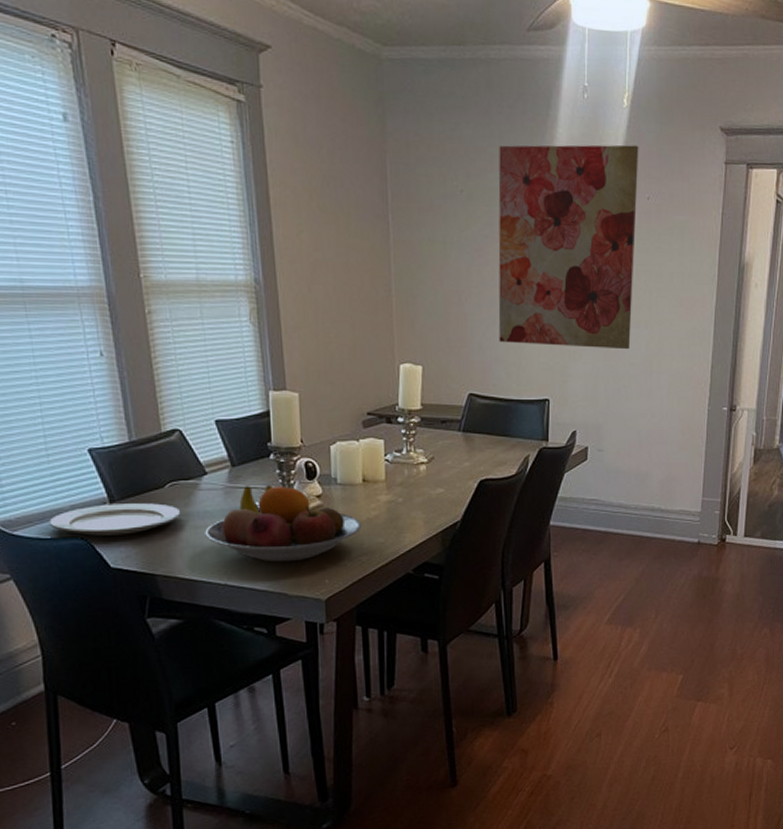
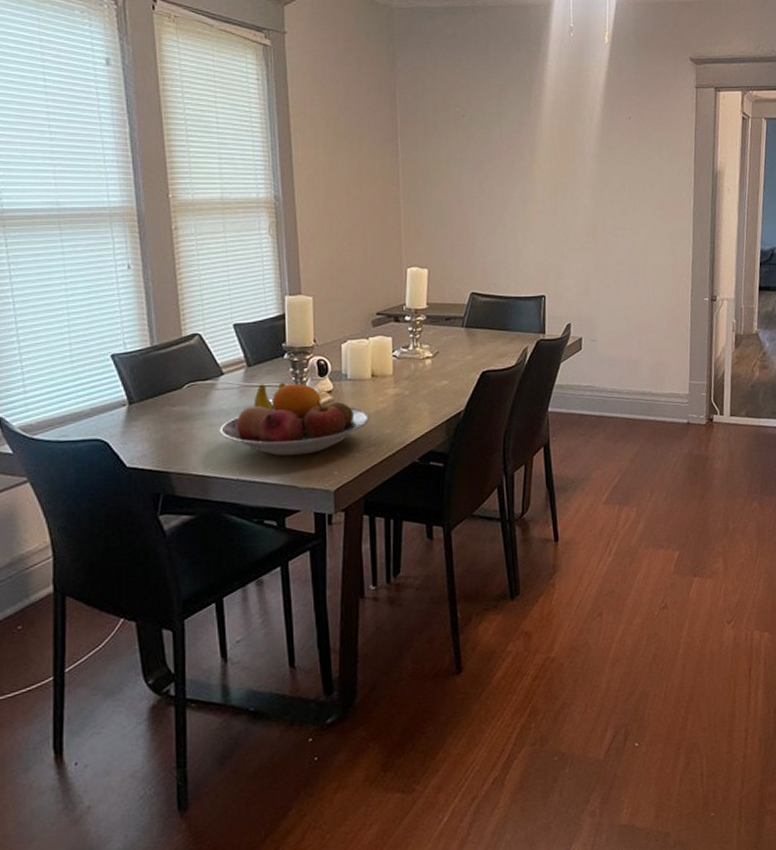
plate: present [49,503,181,536] -> none [69,403,198,437]
wall art: present [498,145,639,350] -> none [496,74,620,249]

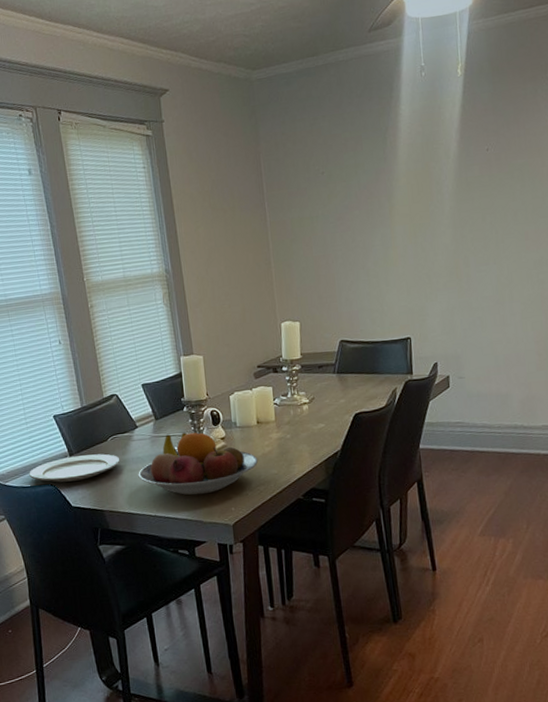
plate: none [69,403,198,437] -> present [29,454,120,483]

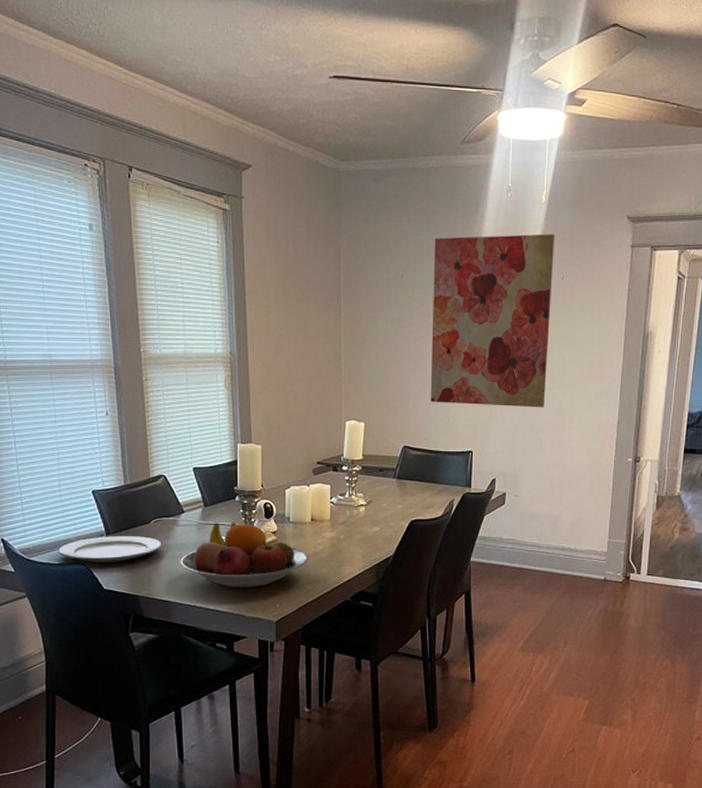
wall art: none [351,106,482,294] -> present [430,234,555,408]

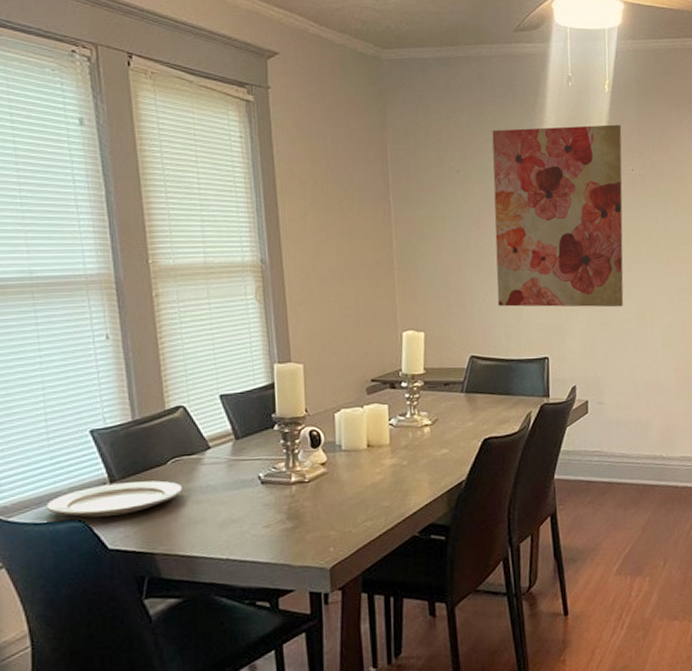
fruit bowl: present [180,523,309,588] -> none [207,455,367,534]

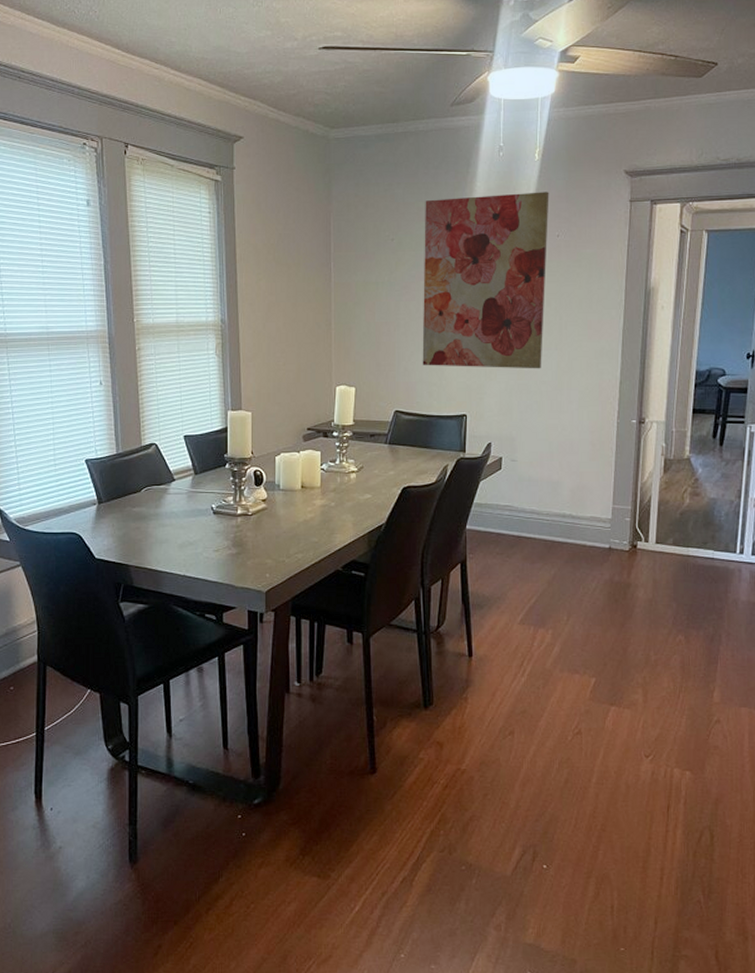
plate: present [46,480,183,518] -> none [52,505,153,531]

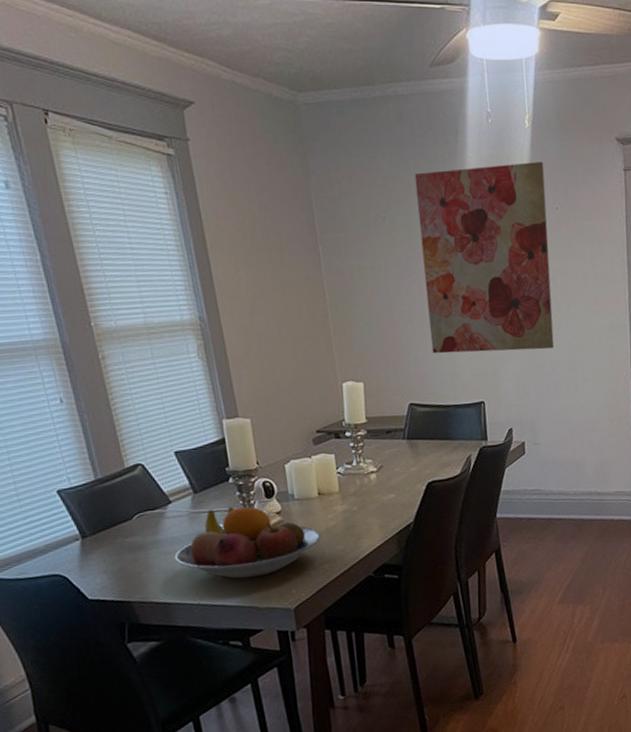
fruit bowl: none [170,491,299,557] -> present [174,506,322,579]

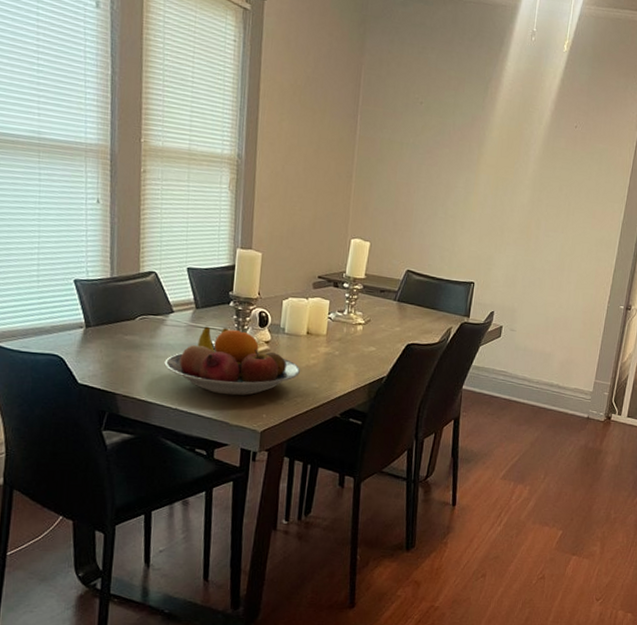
wall art: present [414,161,554,354] -> none [437,70,573,249]

